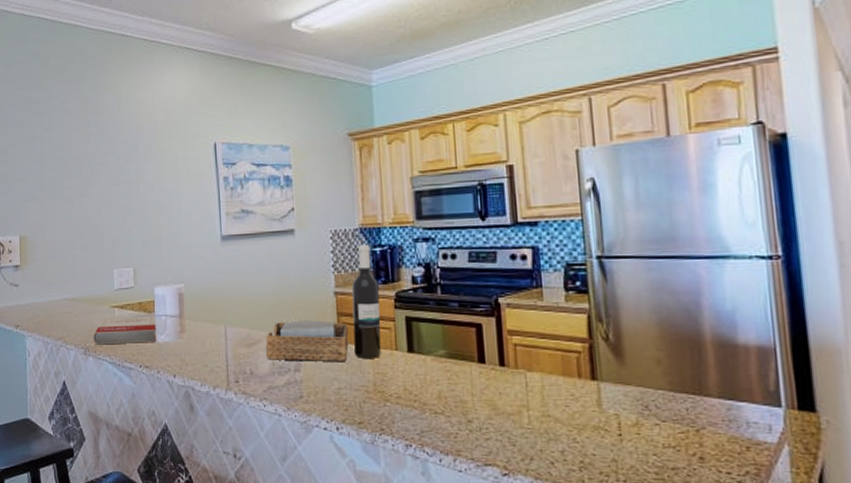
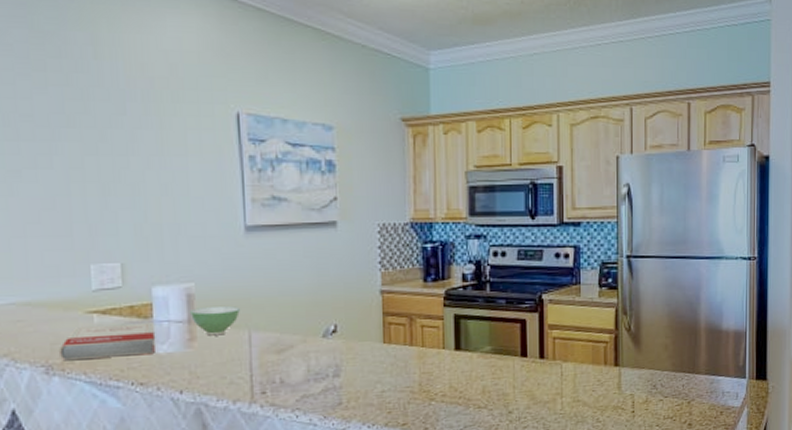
bowl: none [180,303,219,329] -> present [189,305,241,336]
napkin holder: present [265,320,349,363] -> none [299,321,394,366]
wine bottle: present [351,244,381,358] -> none [399,239,429,359]

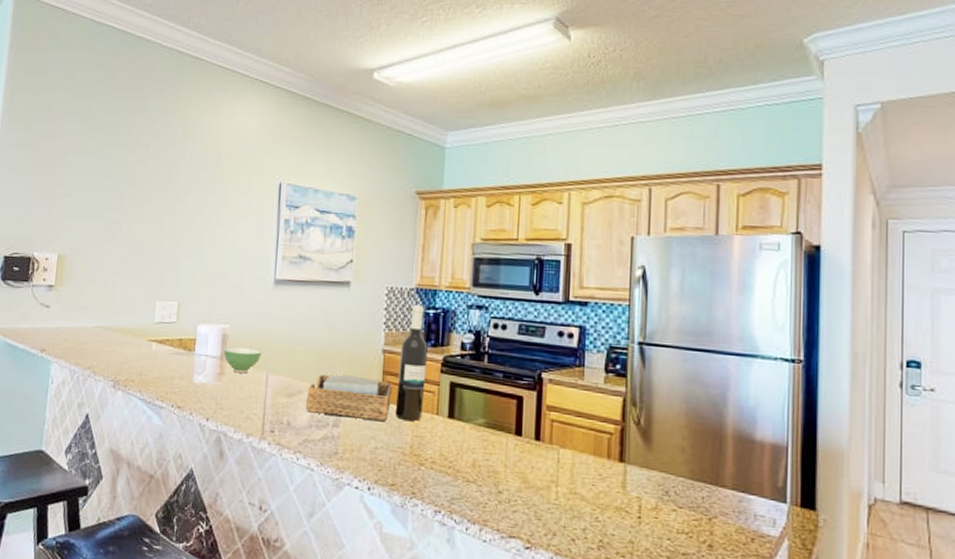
book: present [58,323,155,361] -> none [124,351,195,382]
napkin holder: none [299,321,394,366] -> present [305,374,392,422]
wine bottle: none [399,239,429,359] -> present [394,304,428,421]

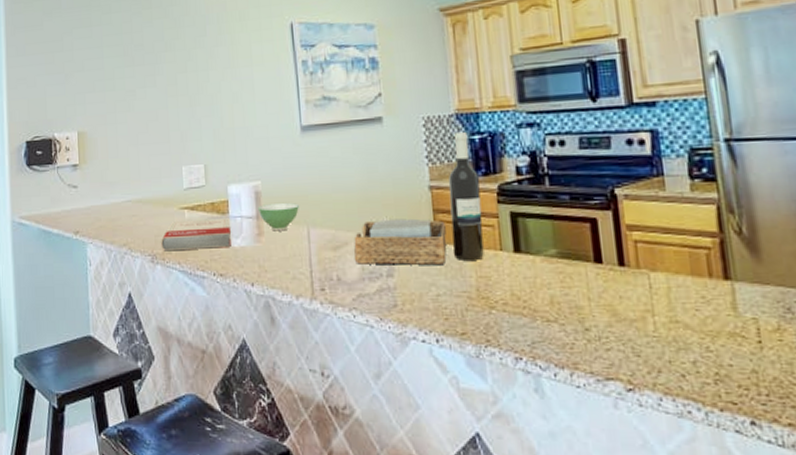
book: none [124,351,195,382] -> present [160,218,231,252]

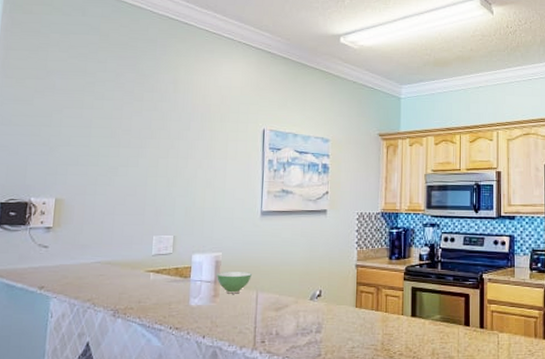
book: present [160,218,231,252] -> none [123,281,190,307]
napkin holder: present [353,218,447,266] -> none [291,288,364,325]
wine bottle: present [448,131,484,260] -> none [367,225,393,321]

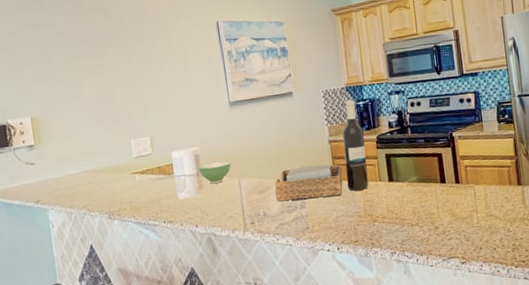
napkin holder: none [291,288,364,325] -> present [275,164,343,202]
wine bottle: none [367,225,393,321] -> present [342,99,369,191]

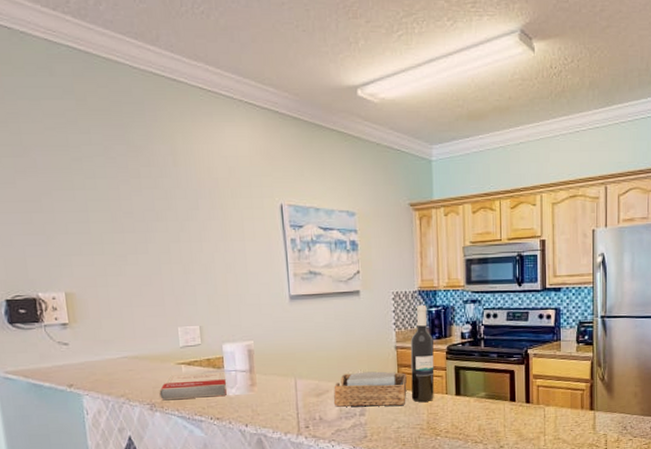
book: none [115,177,177,209] -> present [158,372,227,401]
bowl: present [197,161,232,184] -> none [250,359,289,382]

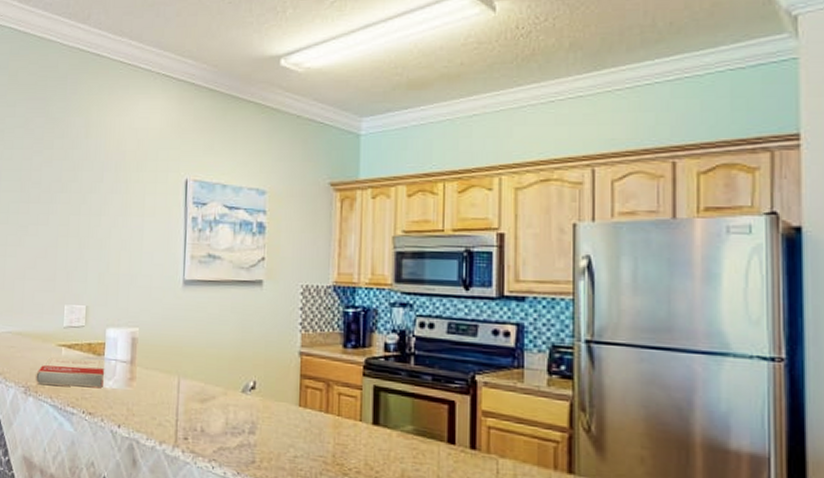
napkin holder: present [333,371,407,407] -> none [219,379,310,429]
wine bottle: present [410,304,435,402] -> none [314,303,348,428]

